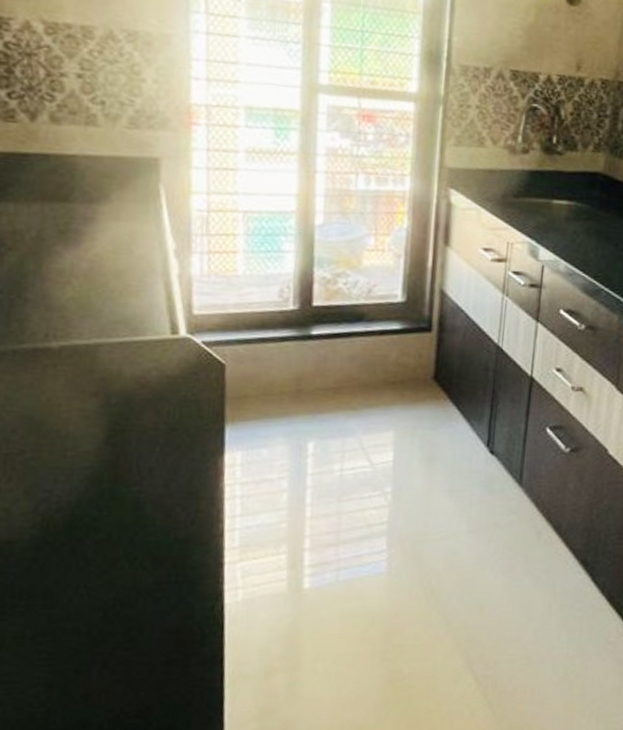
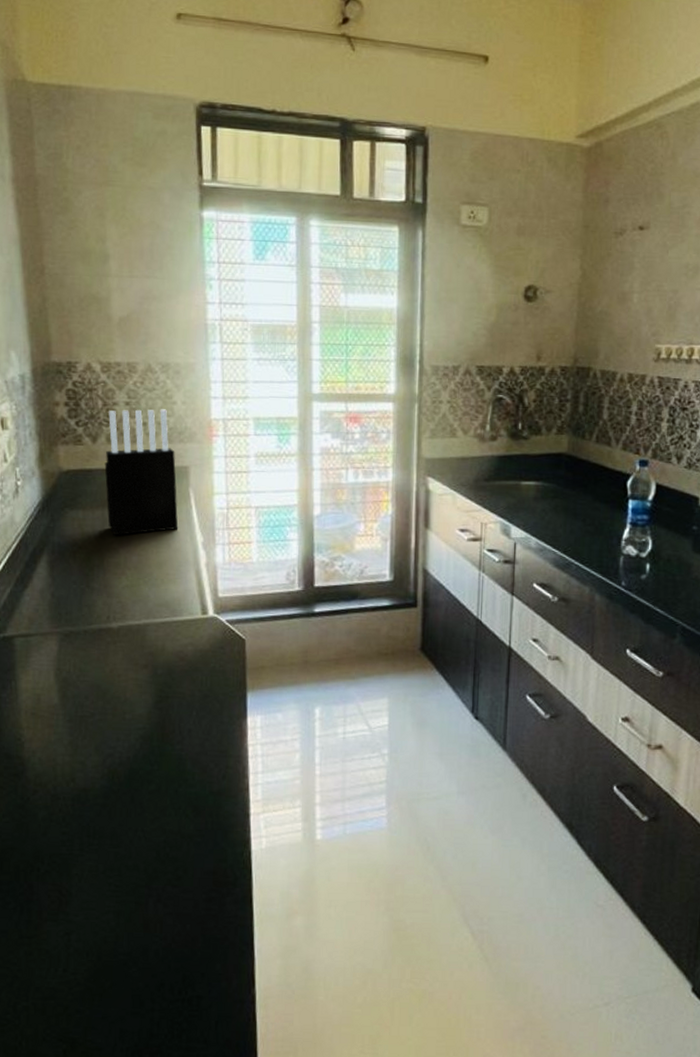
knife block: none [46,82,144,236] -> present [104,409,179,535]

